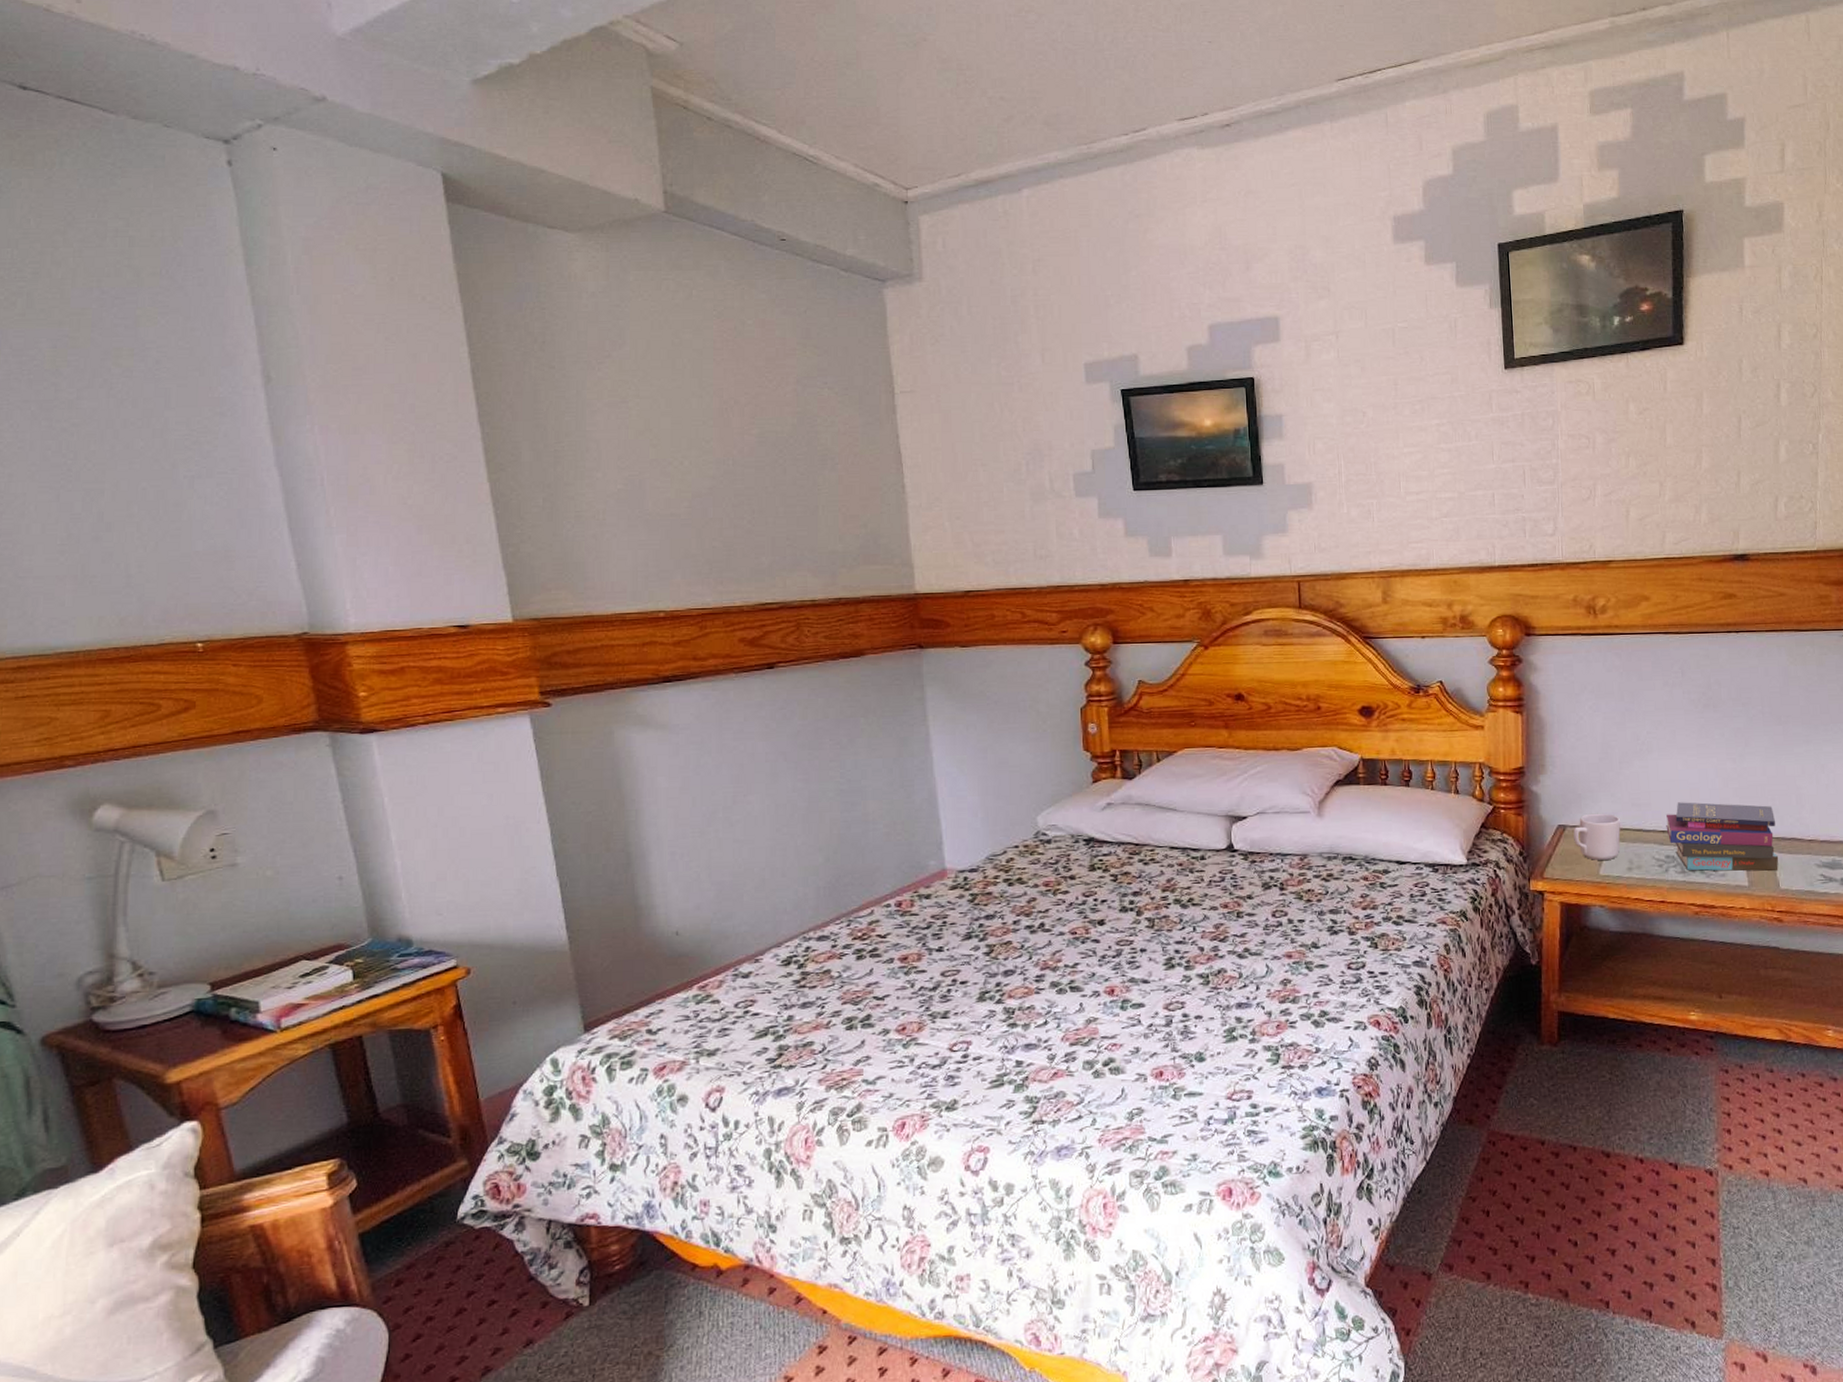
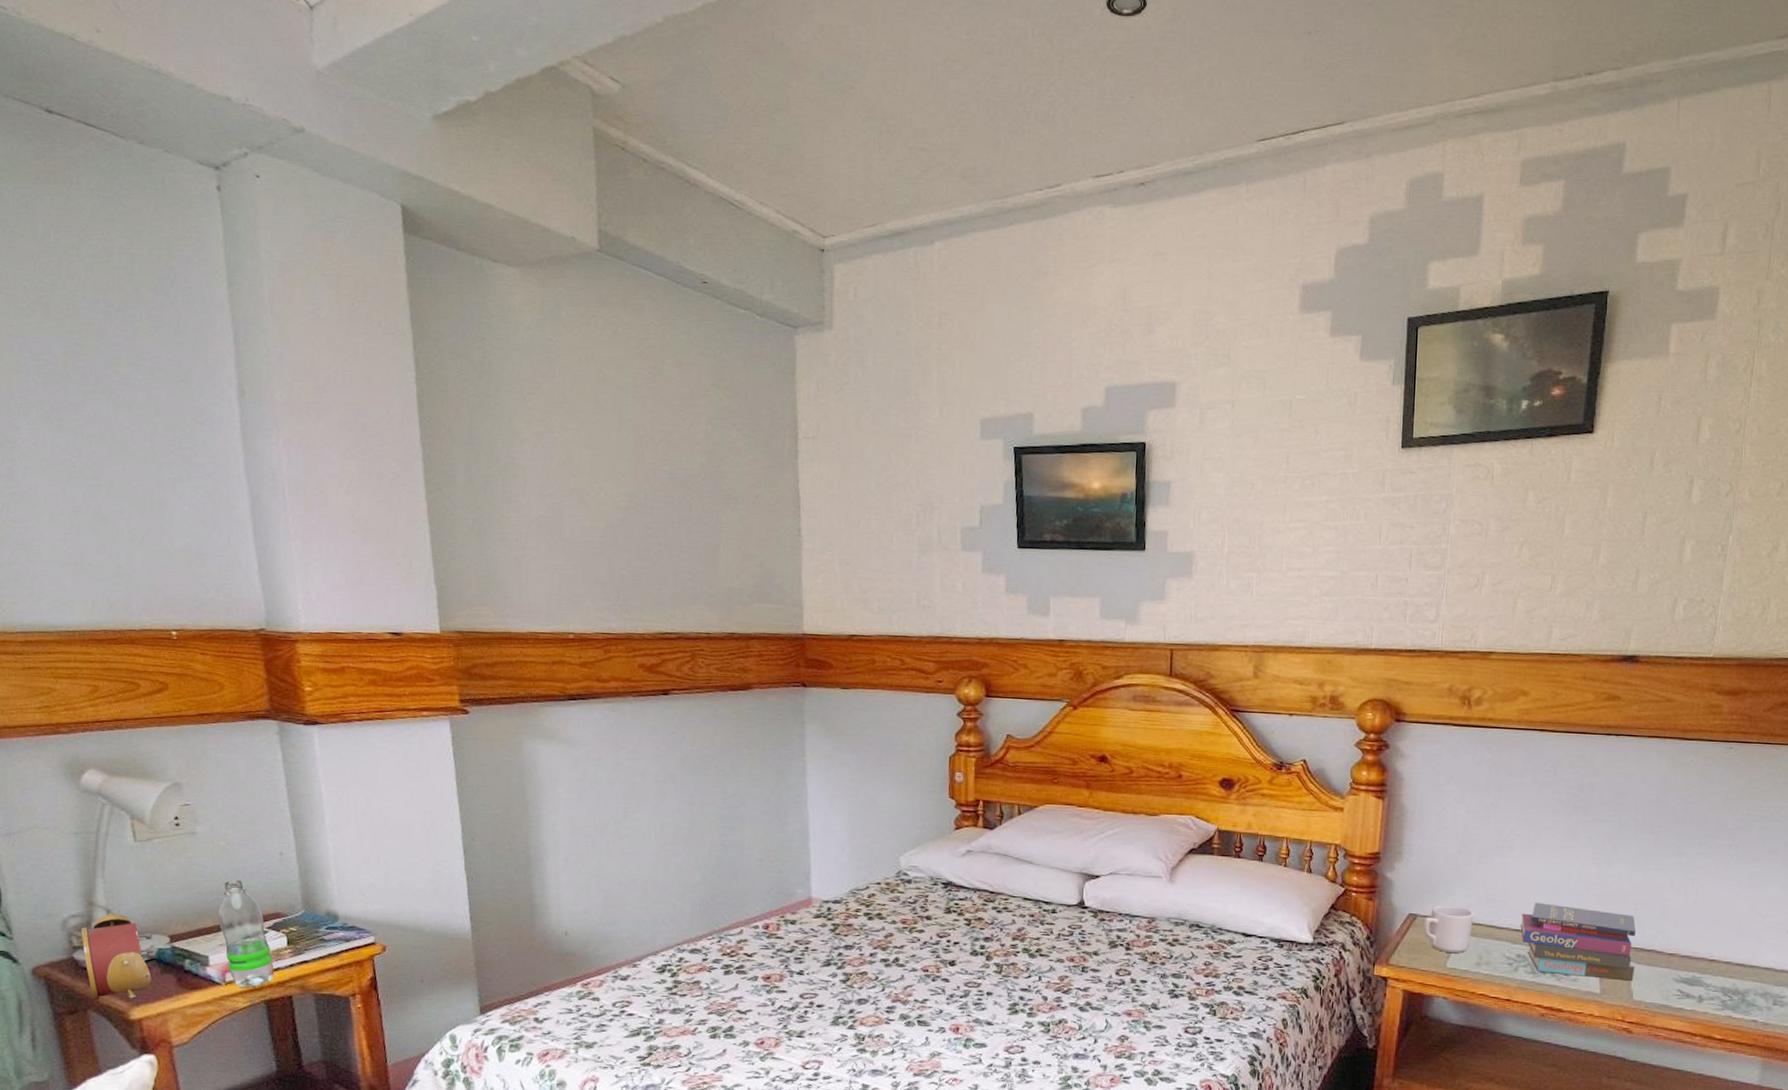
alarm clock: none [101,964,194,1066] -> present [81,912,156,1000]
bottle: none [268,912,340,1034] -> present [217,879,274,989]

